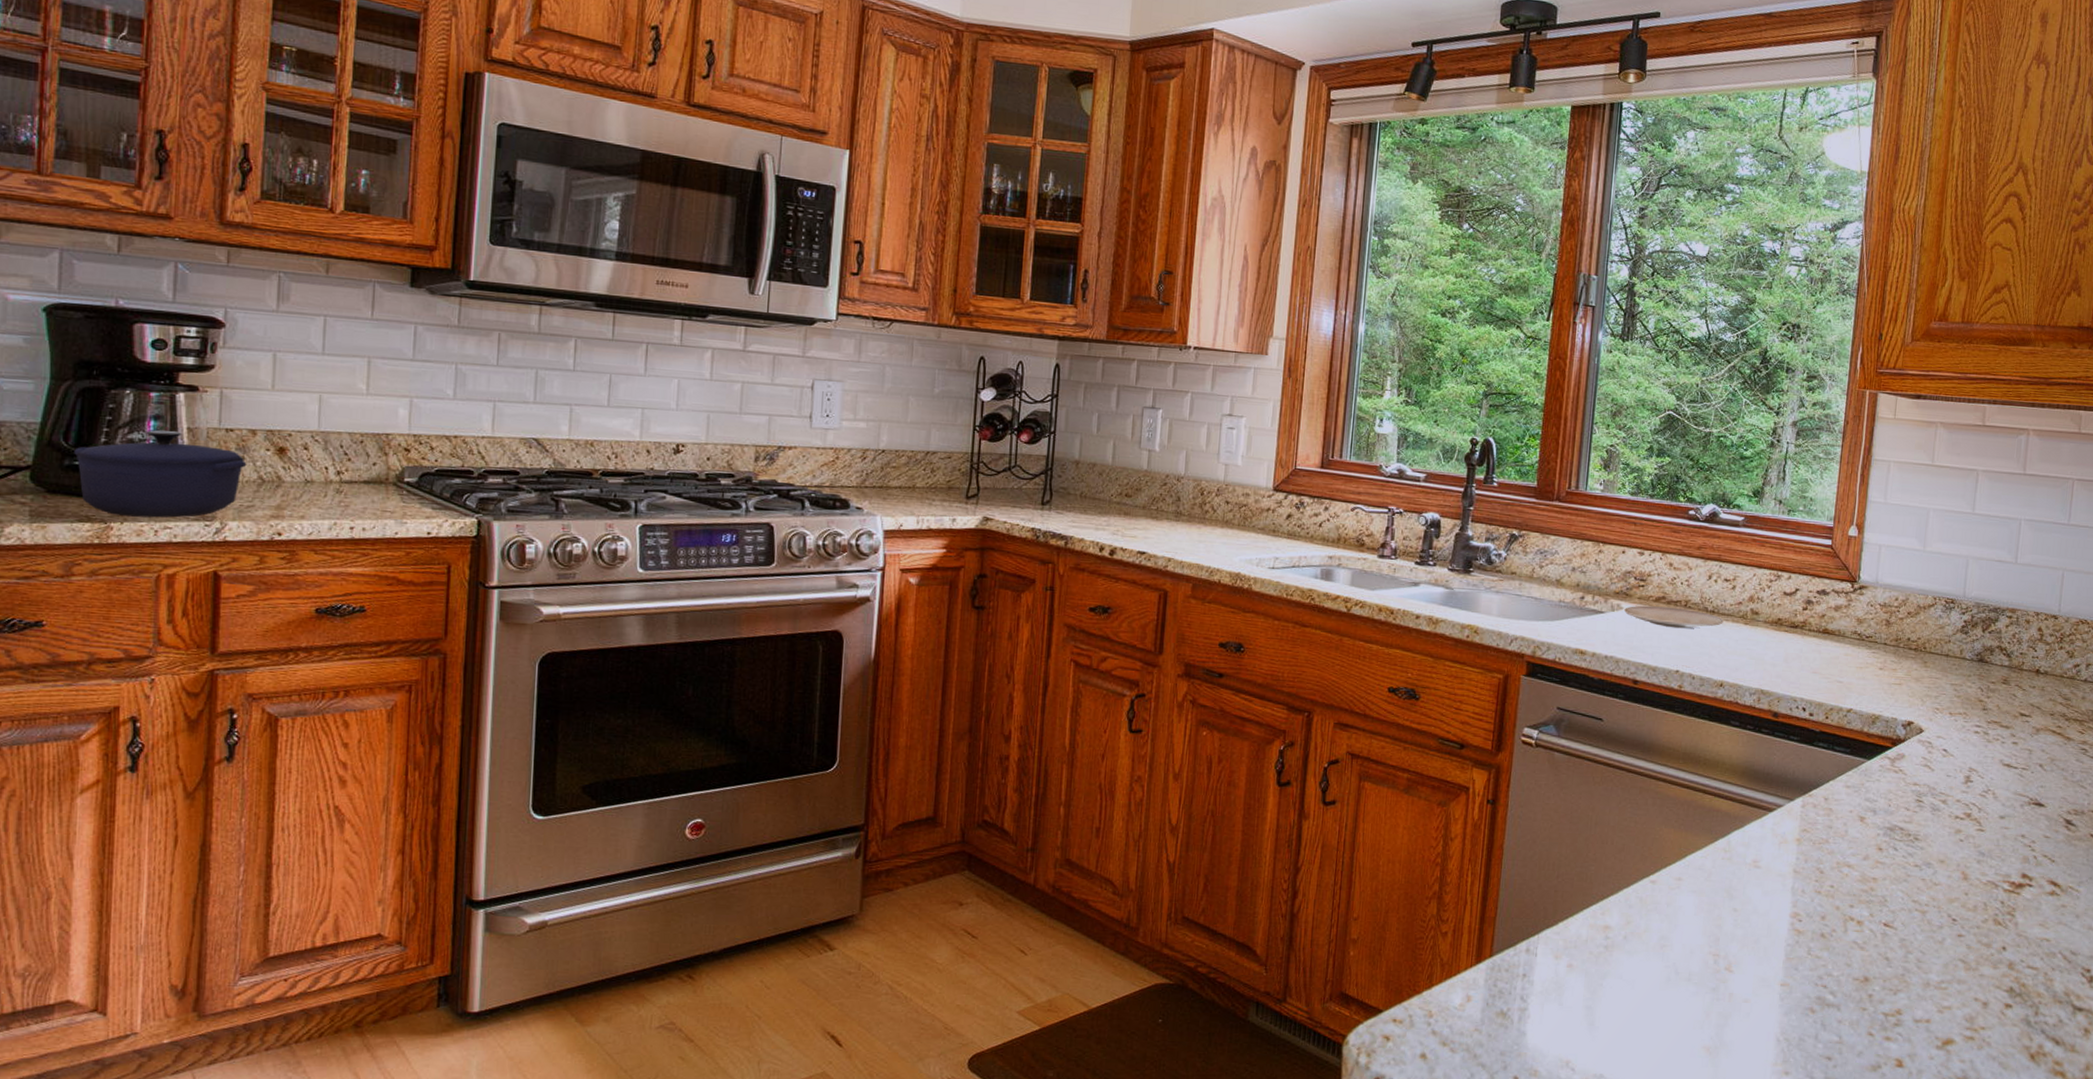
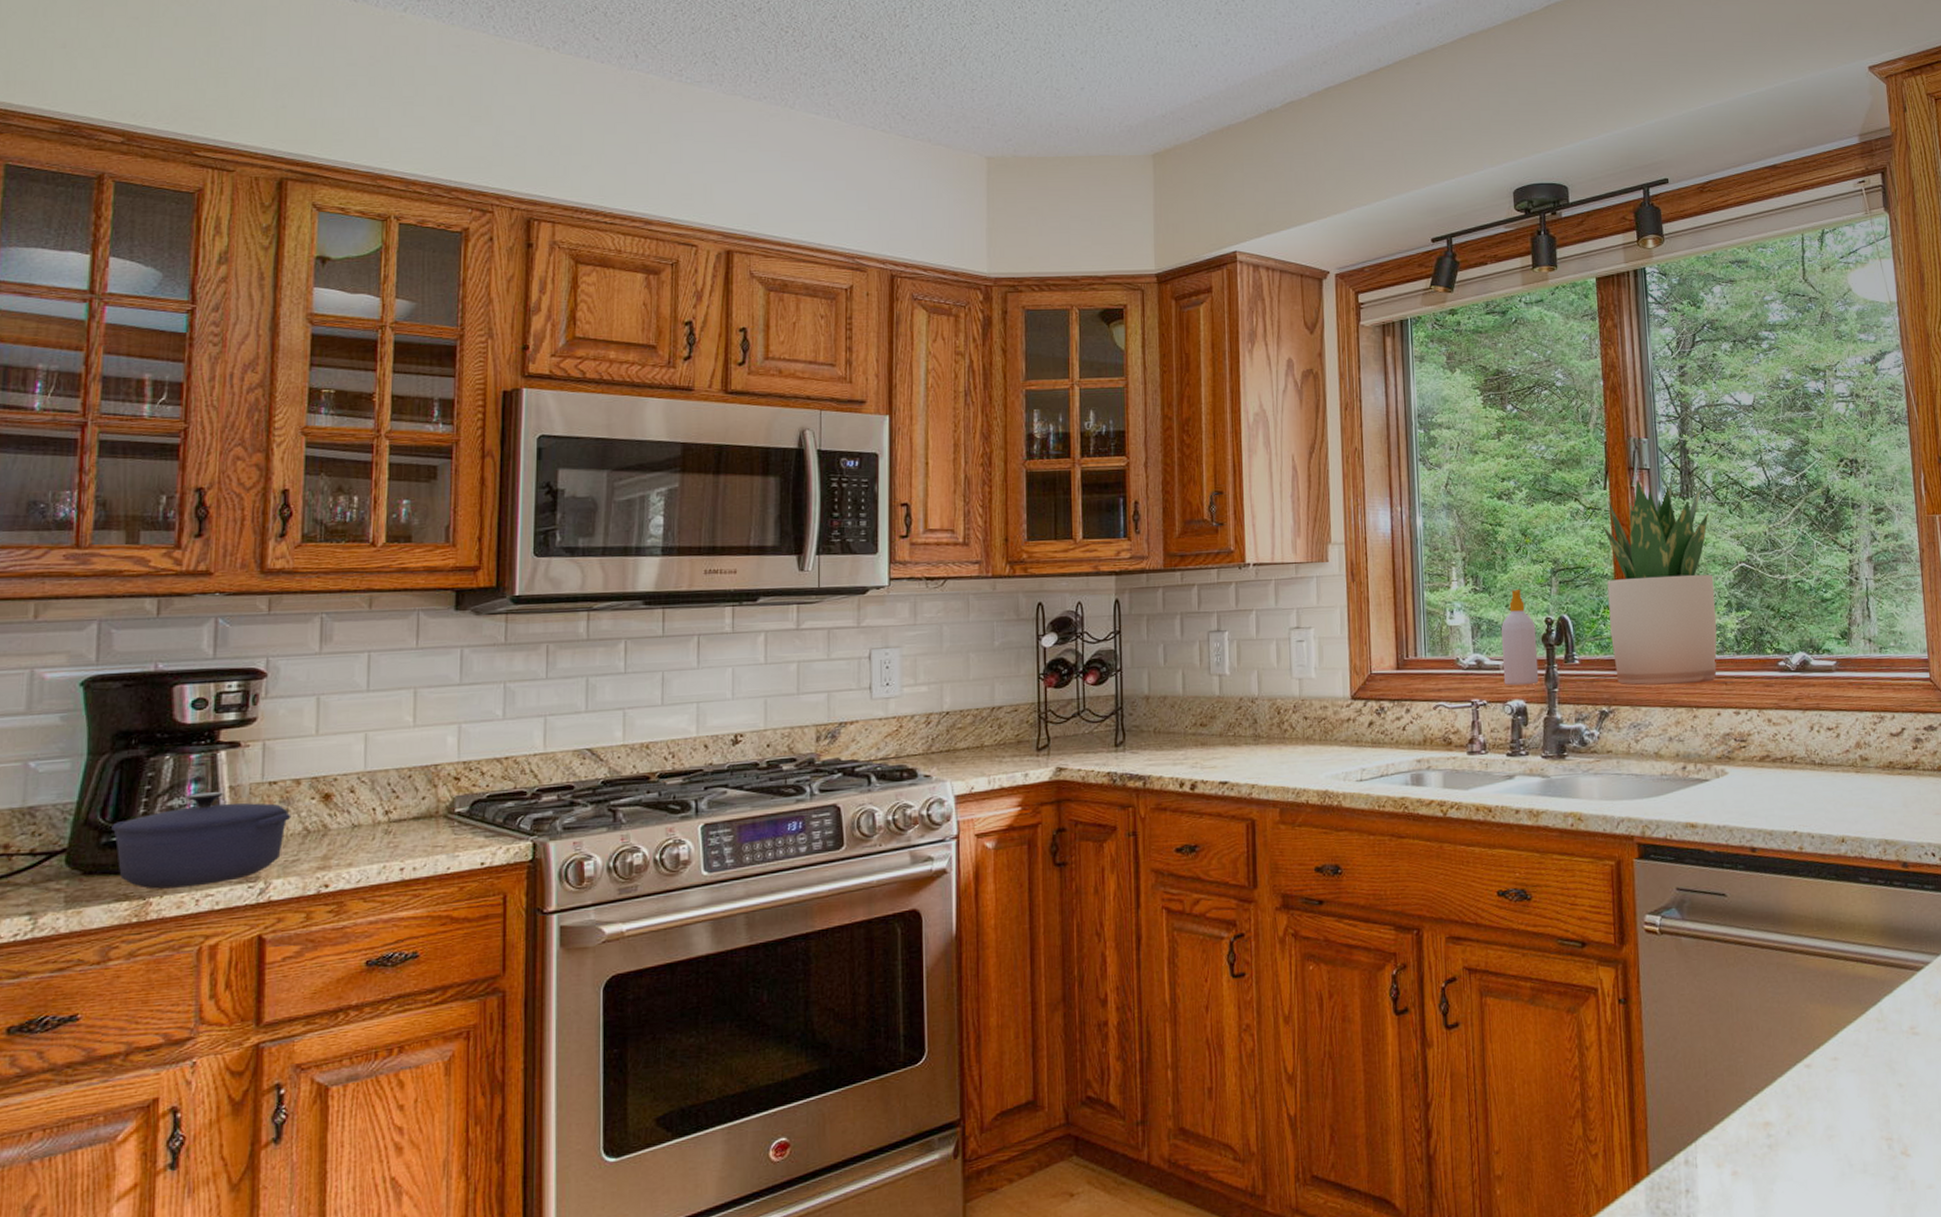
soap bottle: none [1422,407,1461,500] -> present [1500,590,1539,686]
planter: none [1531,312,1648,520] -> present [1601,471,1717,686]
plate: present [1624,605,1725,629] -> none [1729,764,1835,787]

